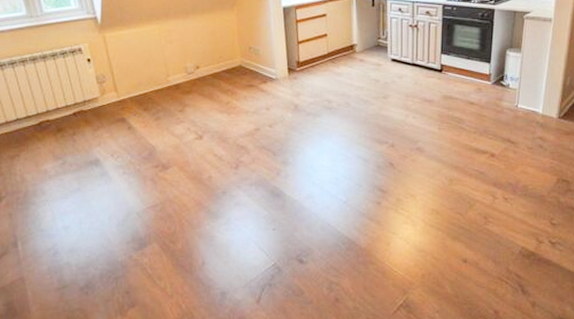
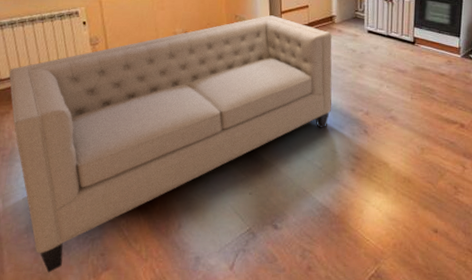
sofa: none [14,46,356,311] -> present [9,15,332,273]

